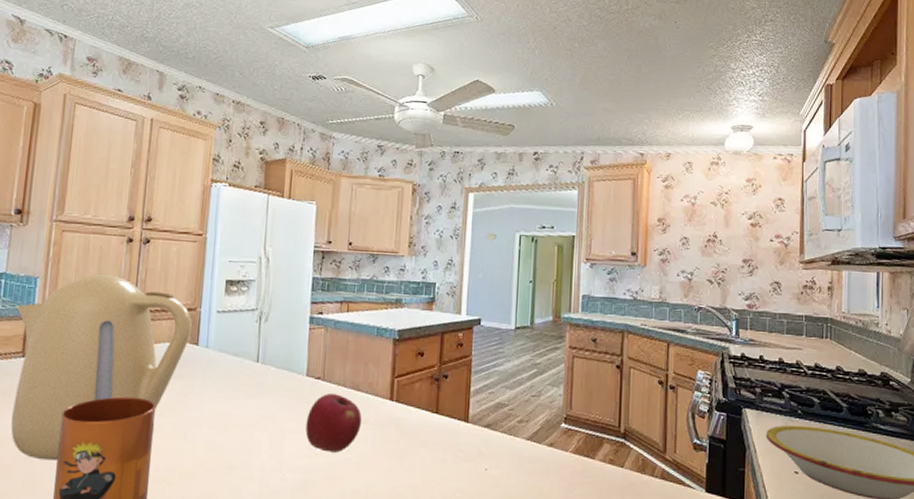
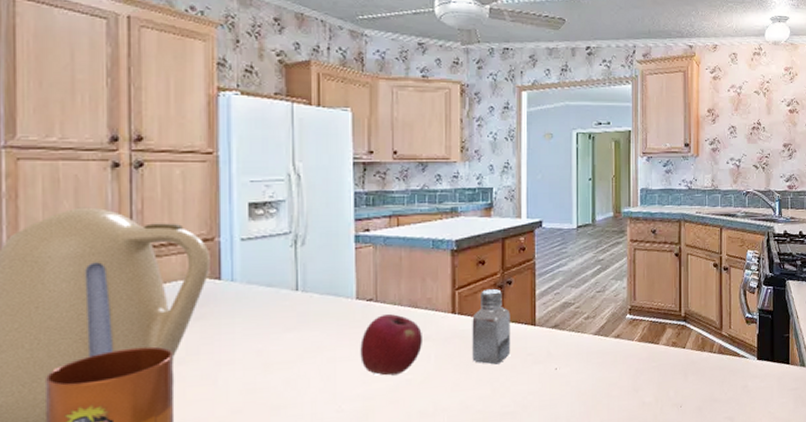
saltshaker: none [406,380,445,456] -> present [472,288,511,365]

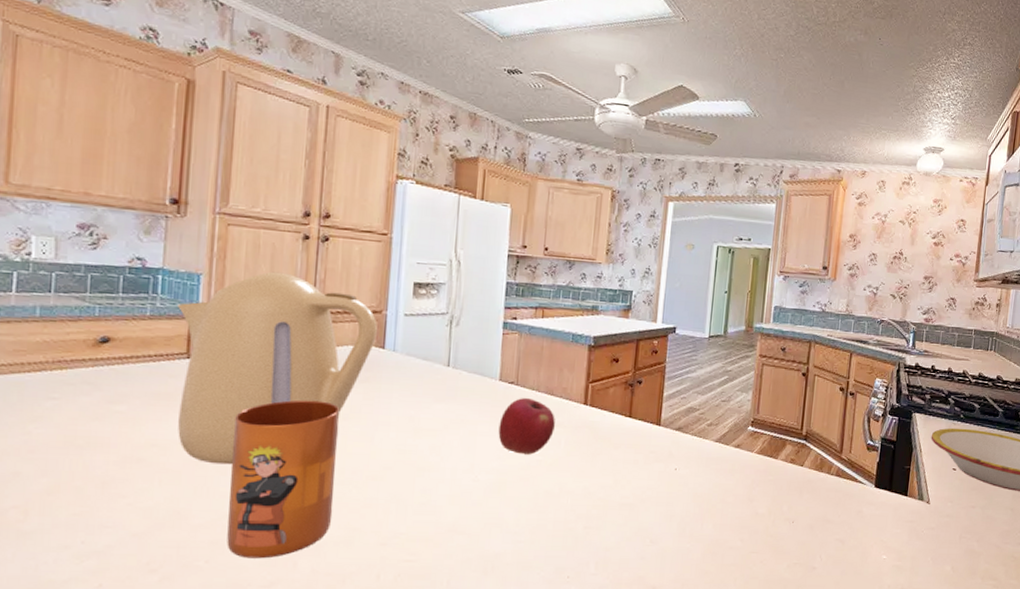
saltshaker: present [472,288,511,365] -> none [598,385,638,457]

